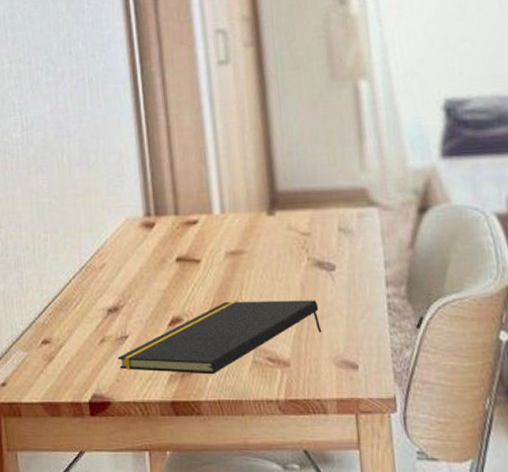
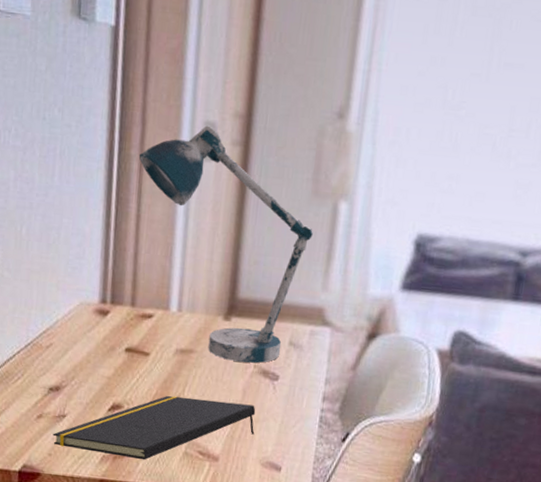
desk lamp: none [160,33,339,256] -> present [138,125,313,363]

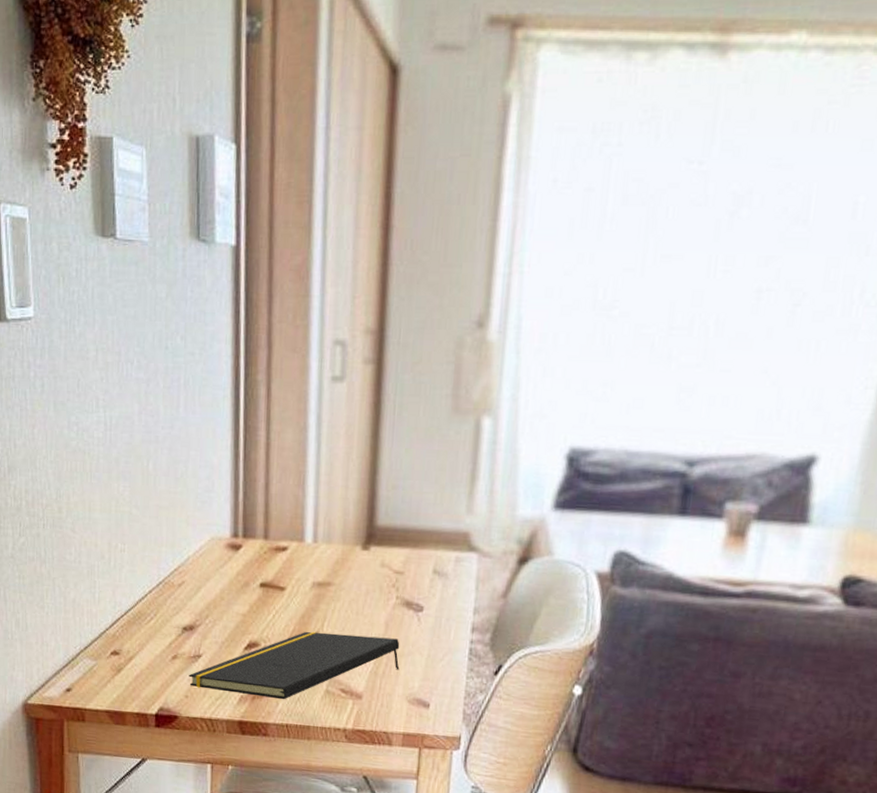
desk lamp: present [138,125,313,363] -> none [266,344,455,594]

